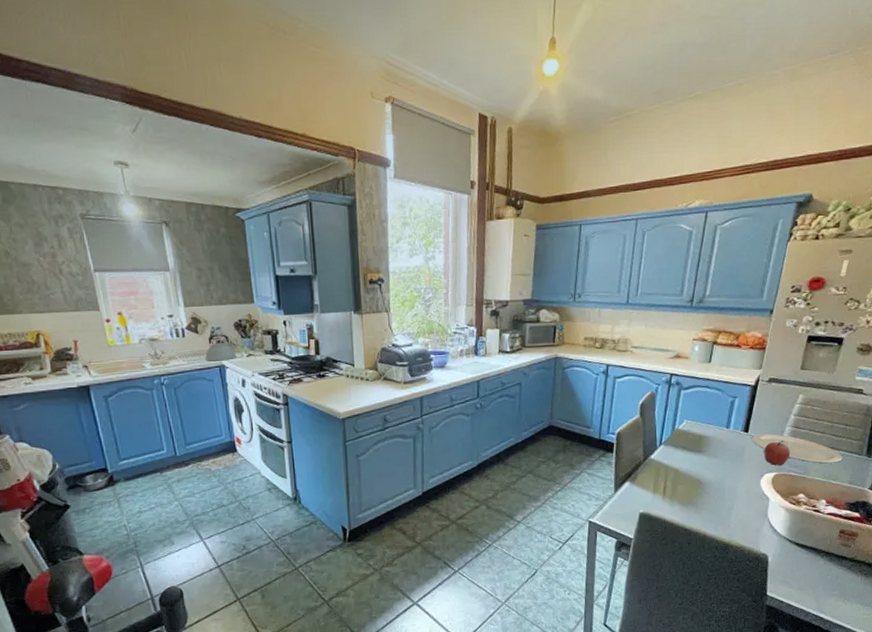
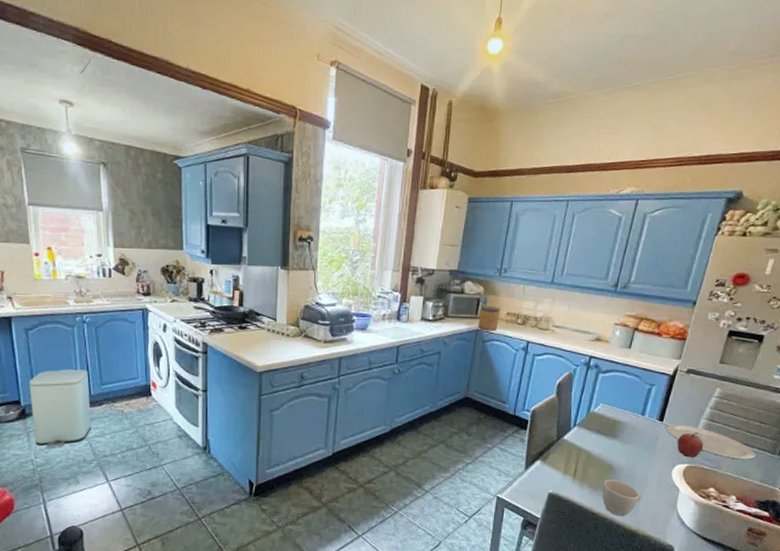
pedal bin: none [114,431,181,512] -> present [29,369,92,448]
kettle: present [205,334,237,362] -> none [129,277,161,304]
jar: none [556,332,578,358] -> present [478,305,501,331]
cup: none [693,494,731,530] -> present [602,480,641,516]

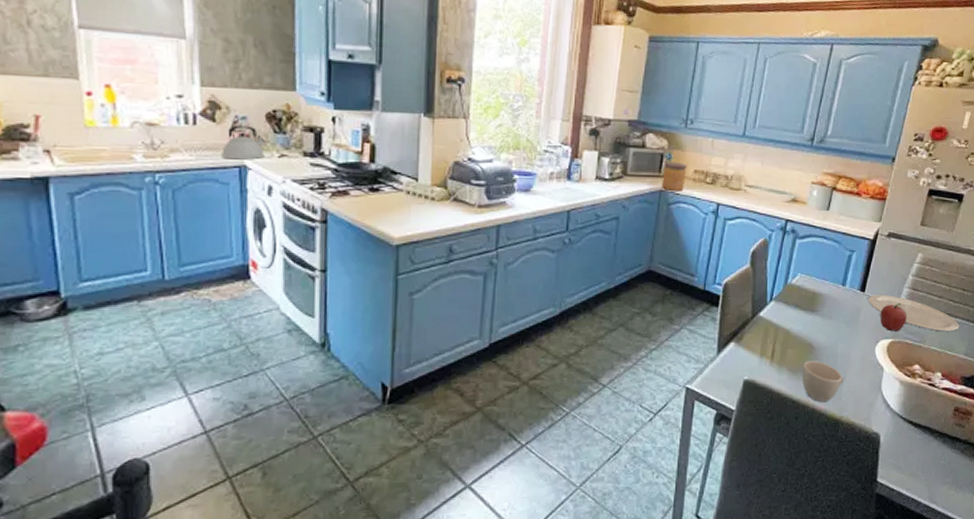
pedal bin: present [29,369,92,448] -> none [74,246,165,354]
kettle: none [129,277,161,304] -> present [221,125,265,160]

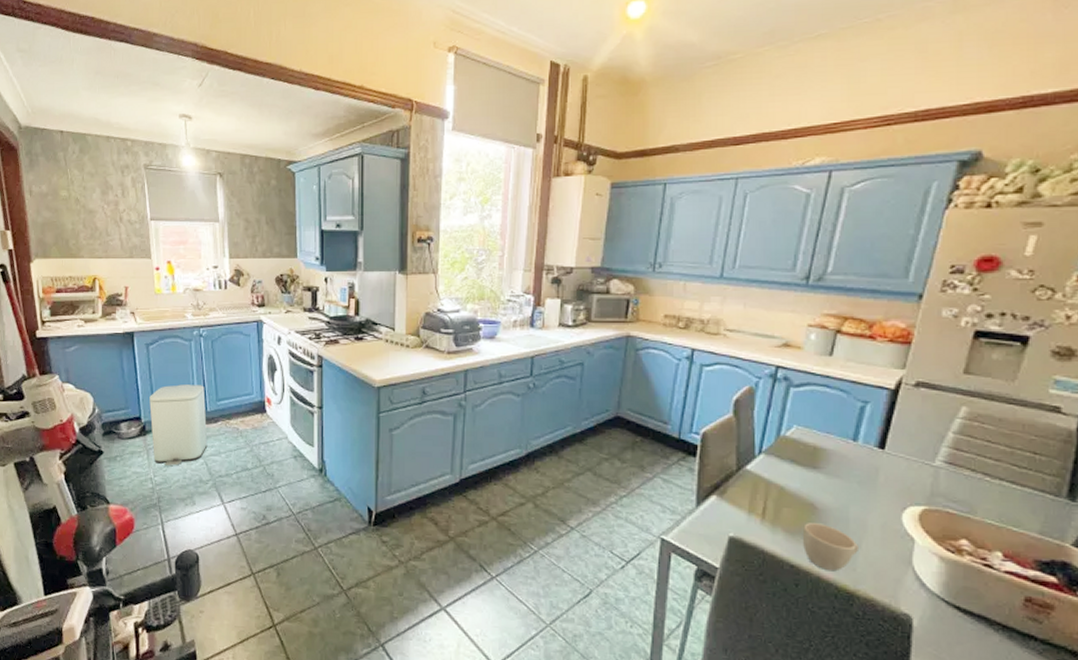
pedal bin: none [74,246,165,354] -> present [149,384,208,466]
kettle: present [221,125,265,160] -> none [244,288,275,316]
jar: present [662,161,687,192] -> none [629,307,656,337]
plate: present [867,294,960,332] -> none [889,453,1029,503]
fruit: present [880,304,907,332] -> none [908,465,947,498]

